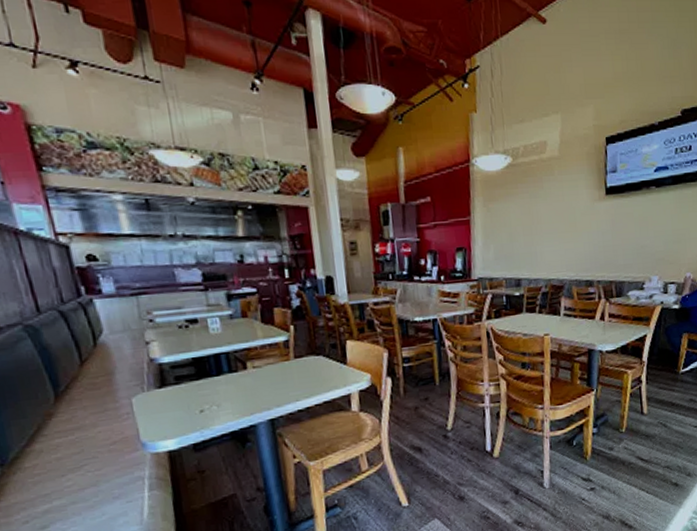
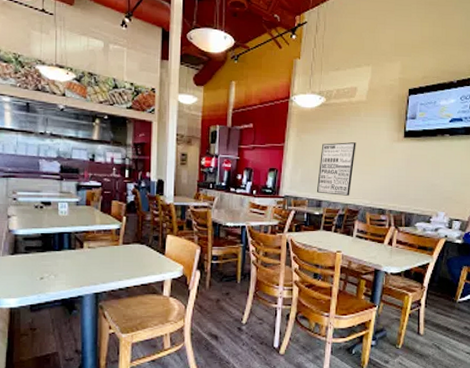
wall art: none [513,207,554,271] -> present [316,142,356,196]

